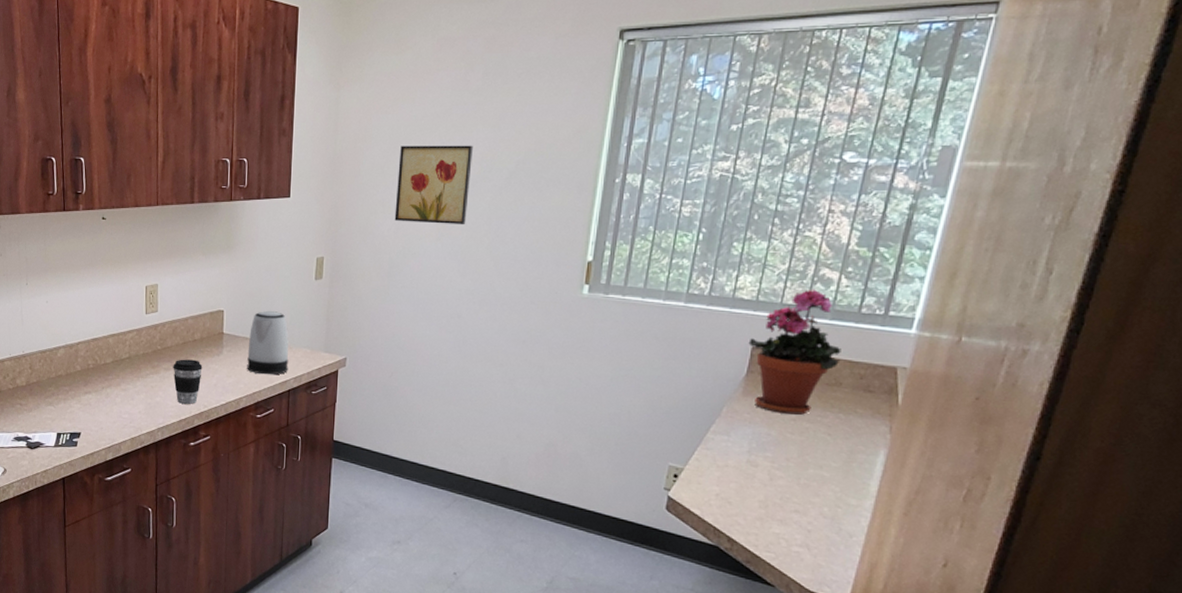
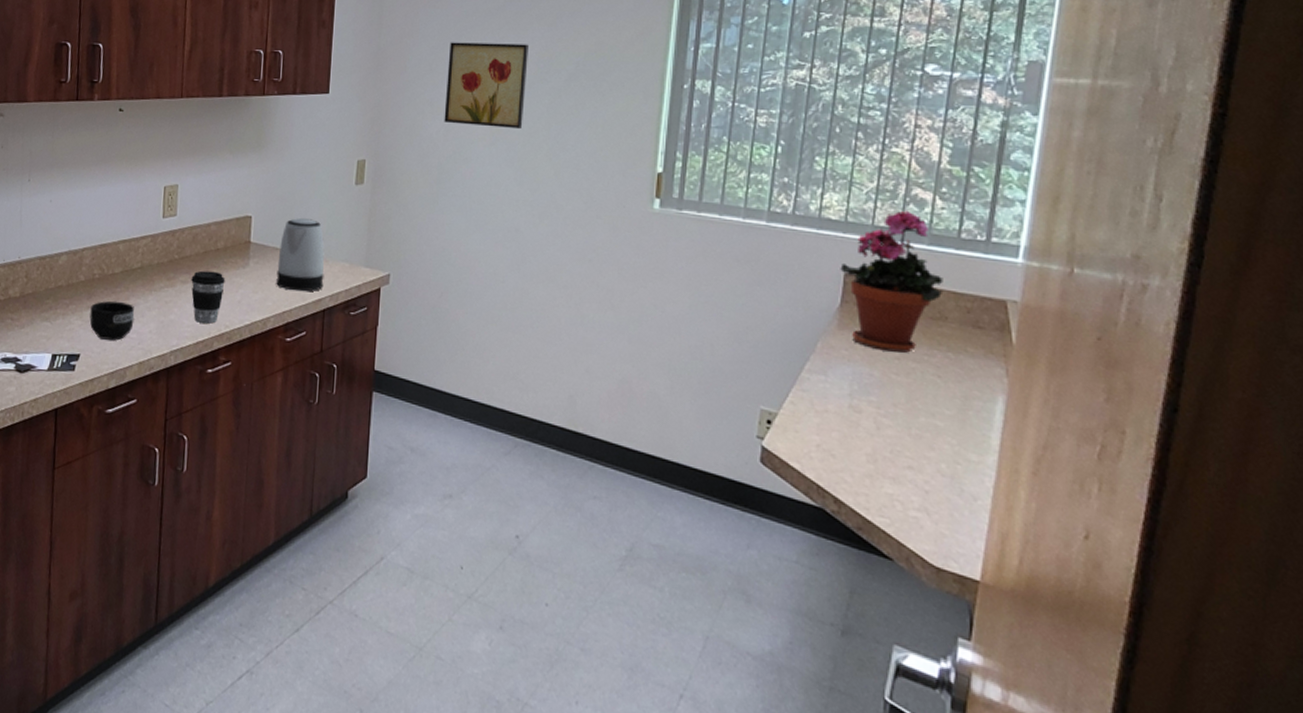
mug: none [87,387,126,420] -> present [89,301,135,341]

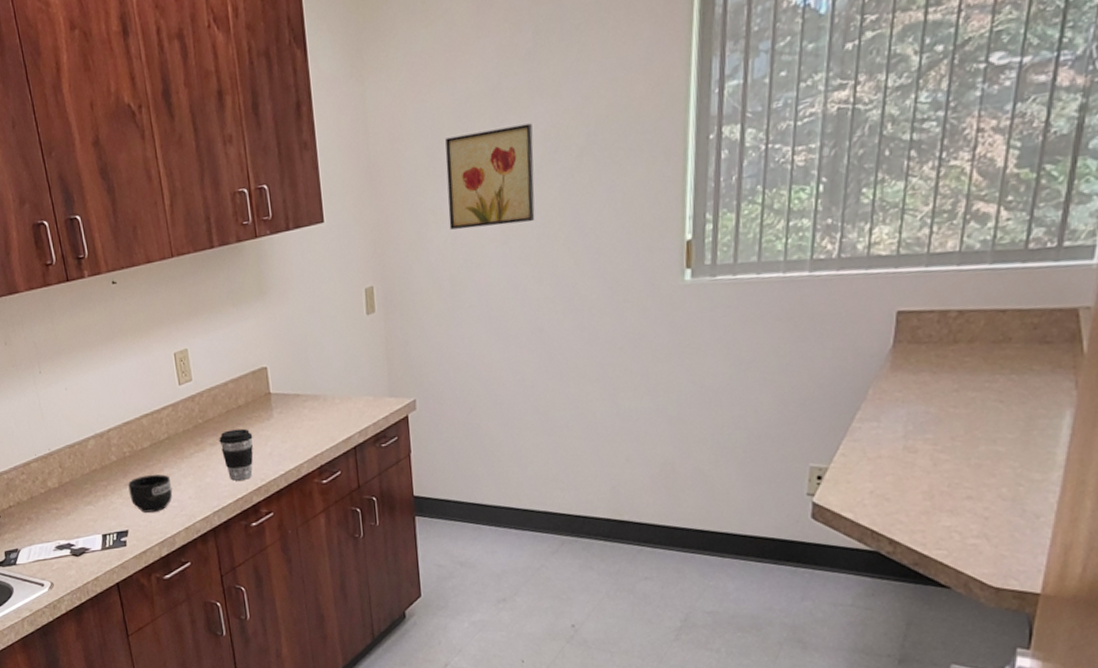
kettle: present [276,218,325,292] -> none [300,358,351,434]
potted plant: present [840,210,943,353] -> none [892,229,1007,386]

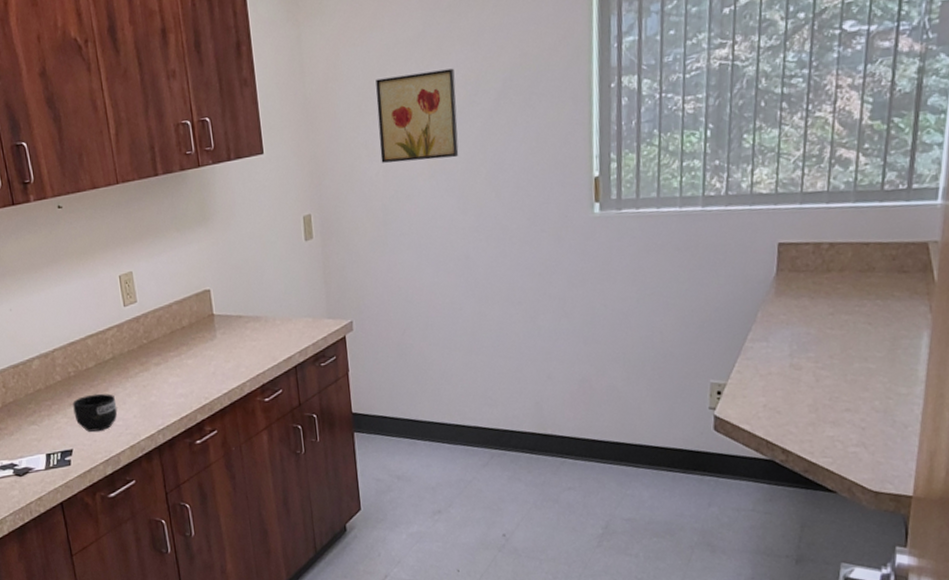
coffee cup: present [219,428,253,481] -> none [163,348,197,400]

